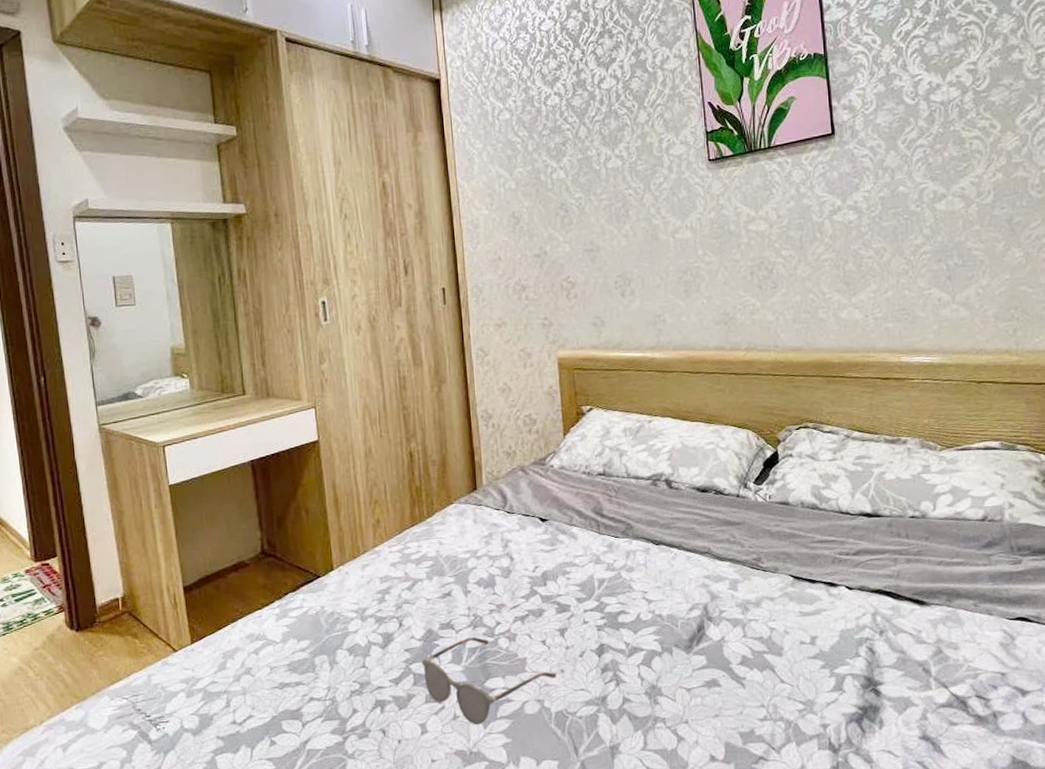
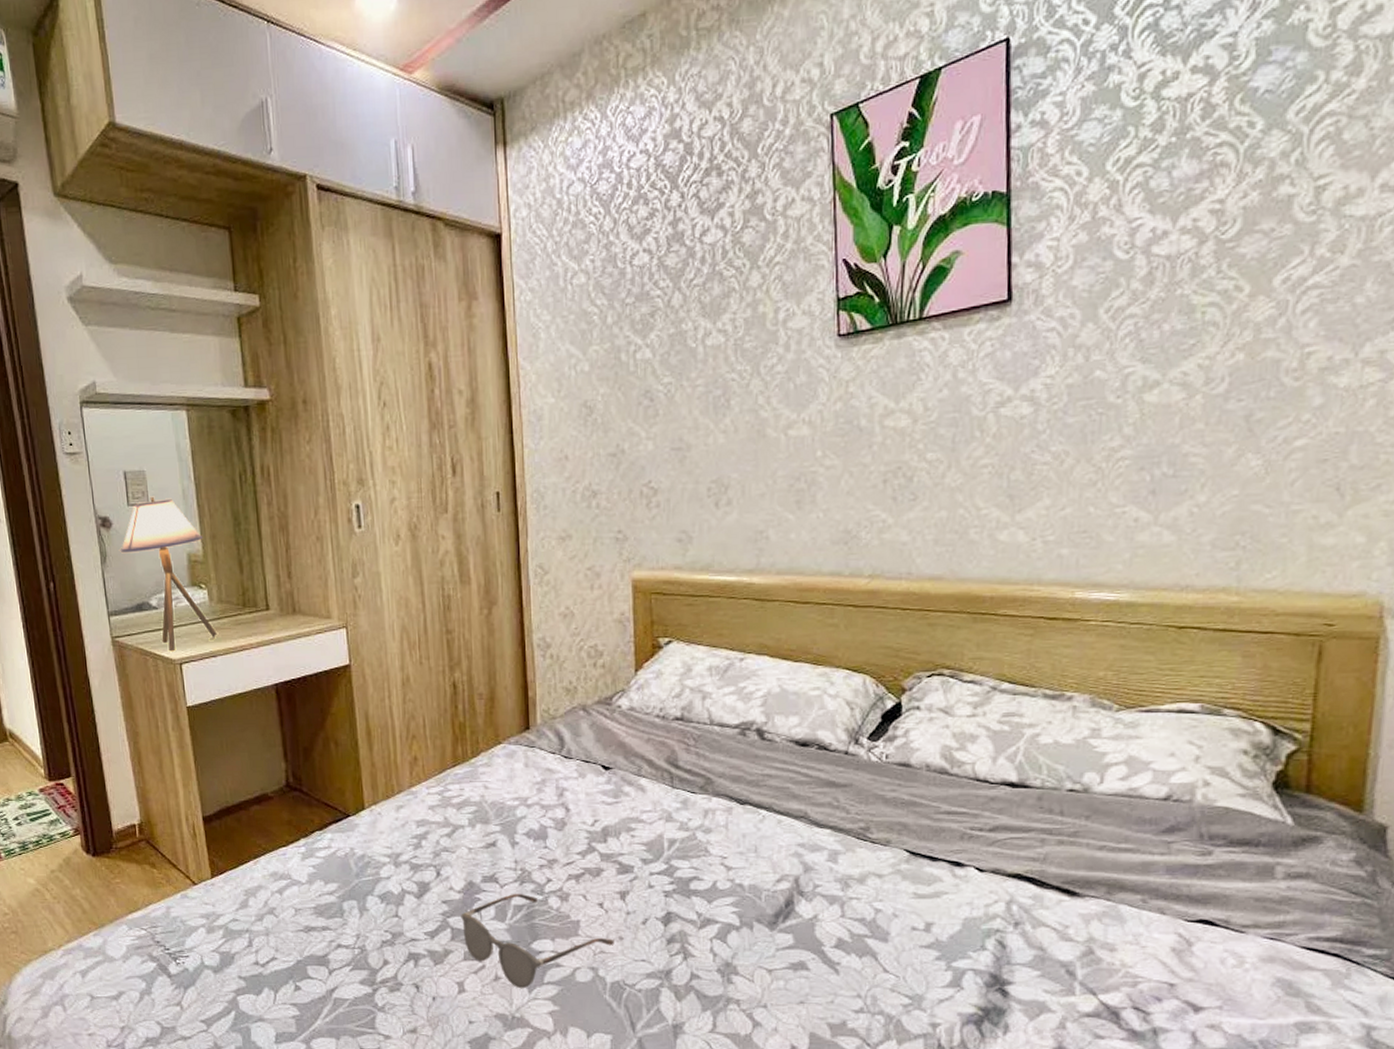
table lamp: none [108,299,198,436] -> present [120,497,217,652]

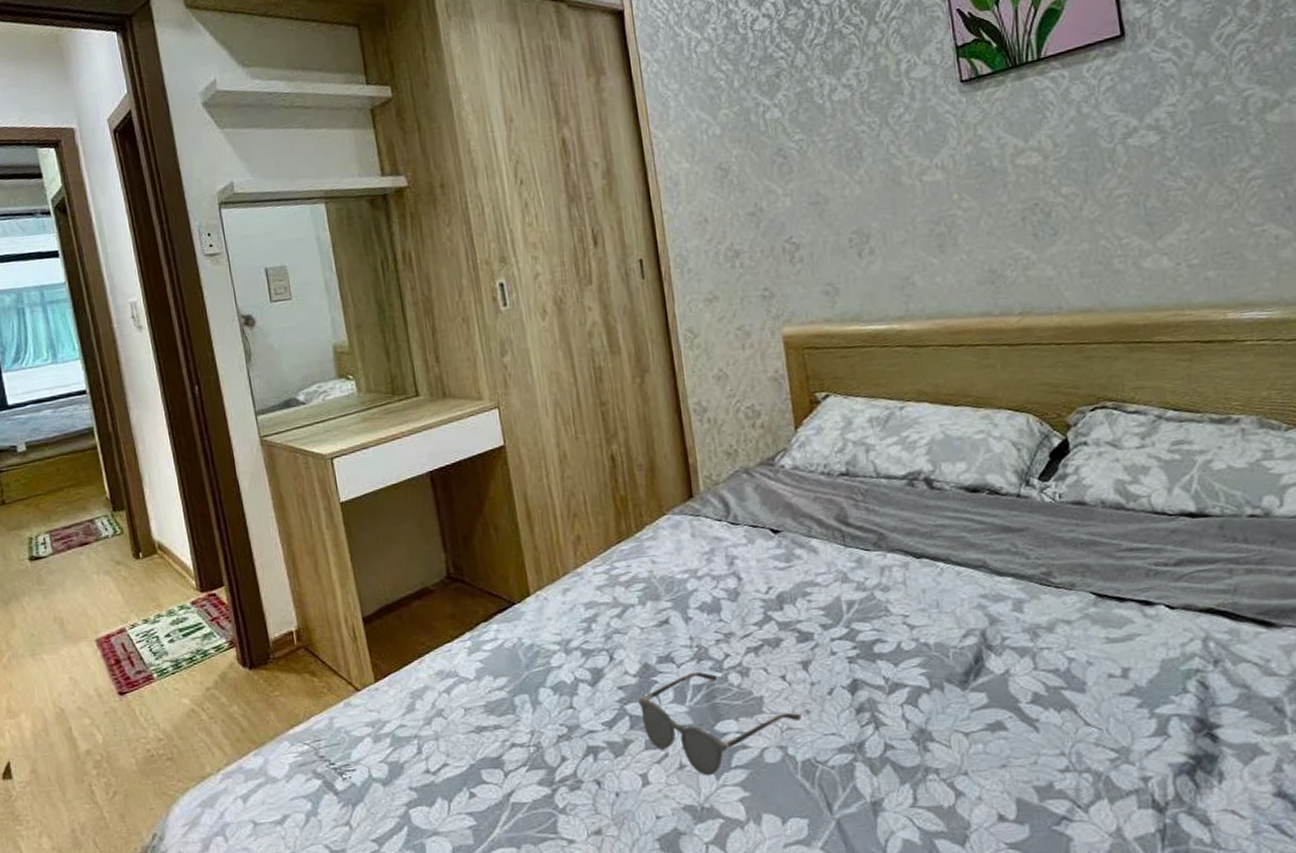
table lamp: present [120,497,217,652] -> none [264,292,368,447]

